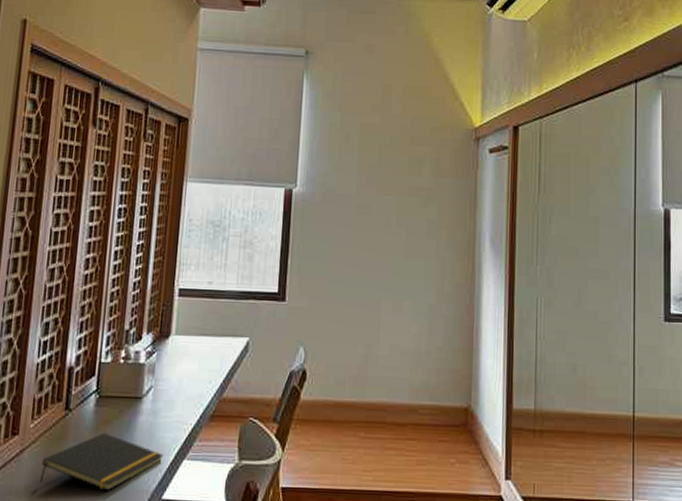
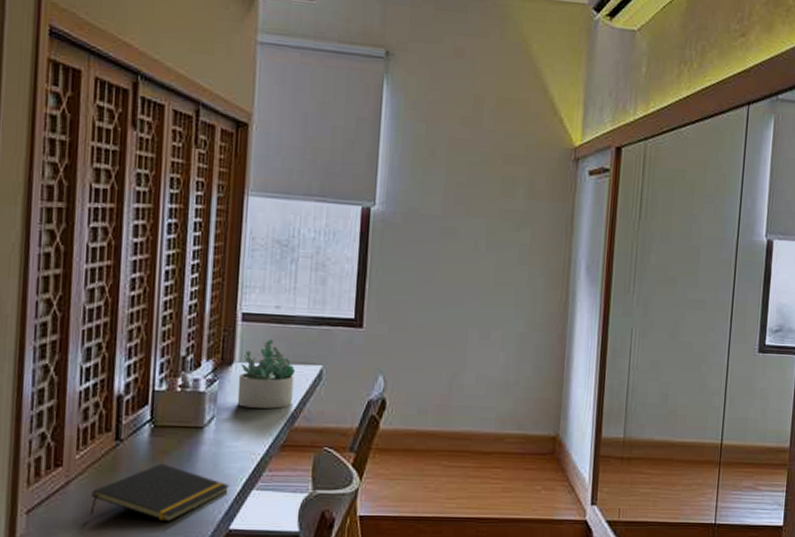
succulent plant: none [172,314,224,380] -> present [237,340,295,409]

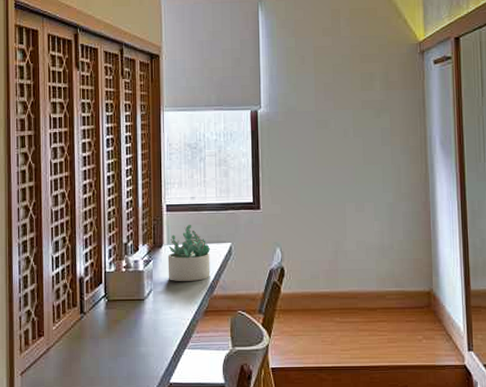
notepad: present [90,463,230,522] -> none [66,330,168,378]

